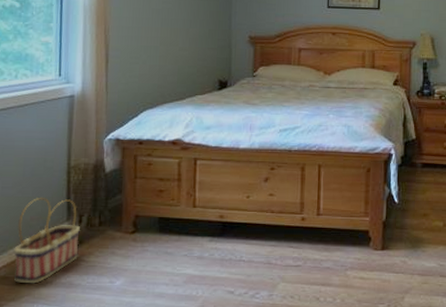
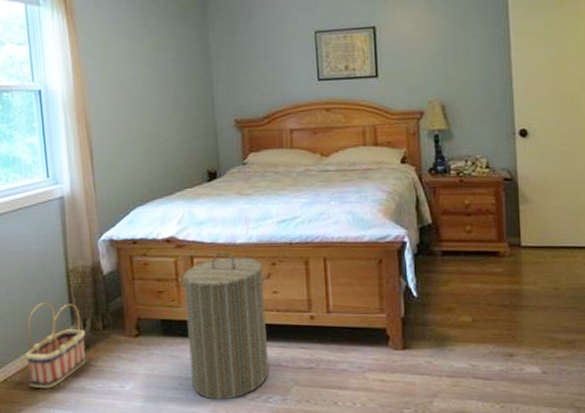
laundry hamper: none [180,155,267,296] -> present [178,251,269,400]

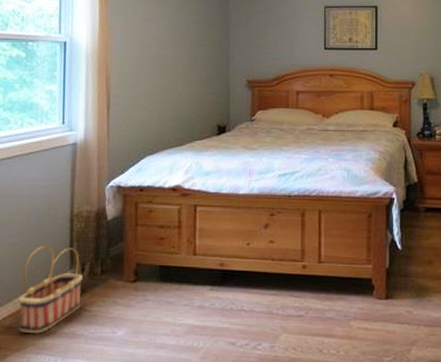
laundry hamper: present [178,251,269,400] -> none [180,201,267,347]

